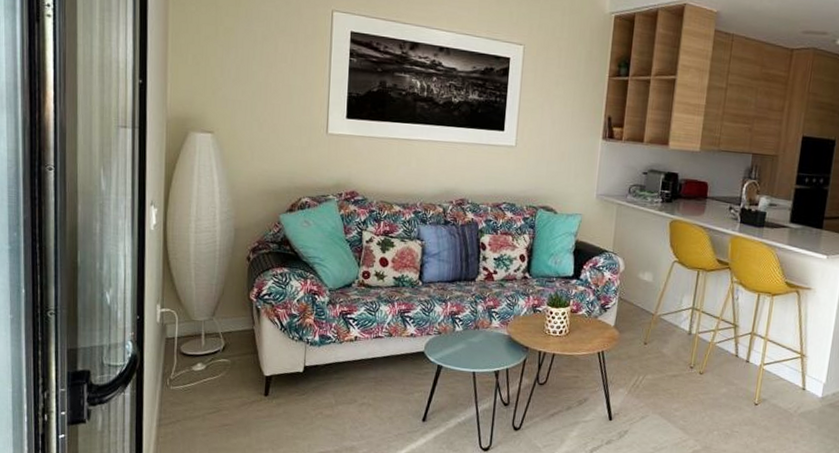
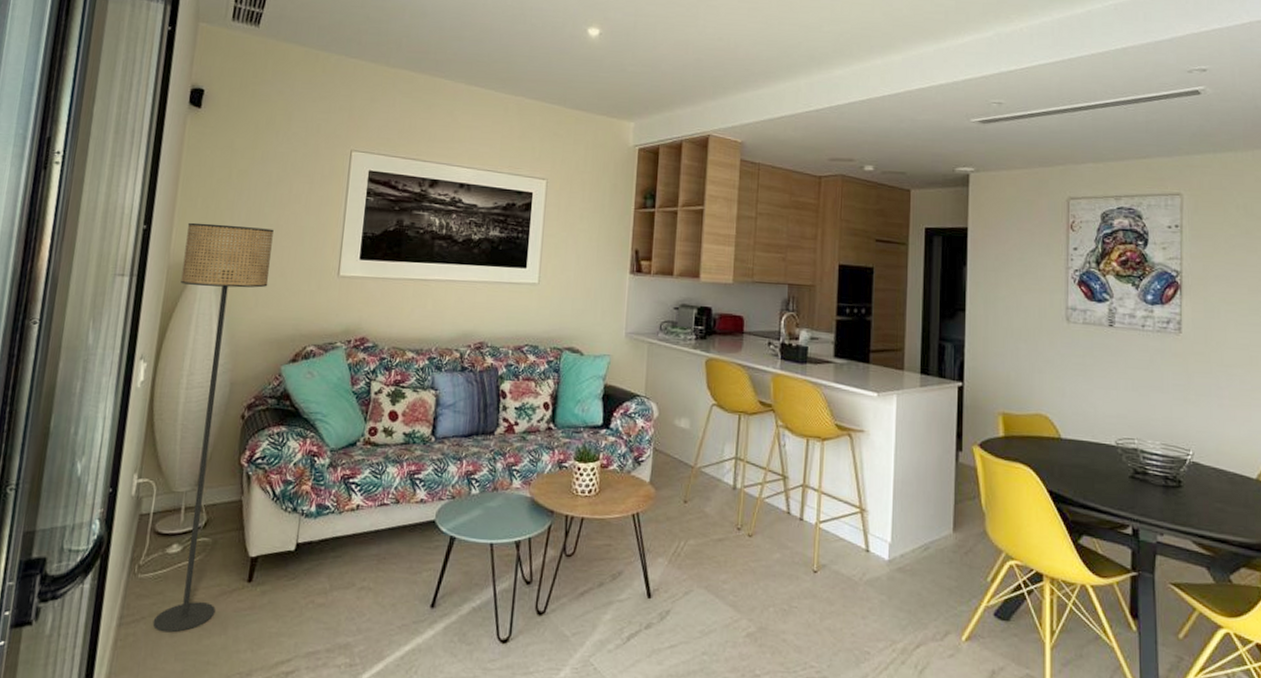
floor lamp: none [180,78,263,433] -> present [152,222,274,633]

